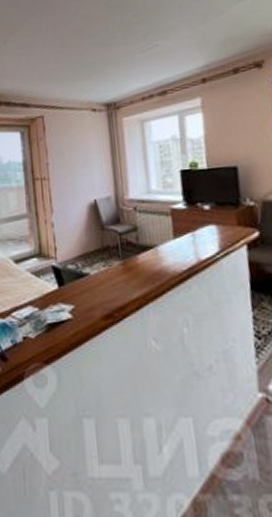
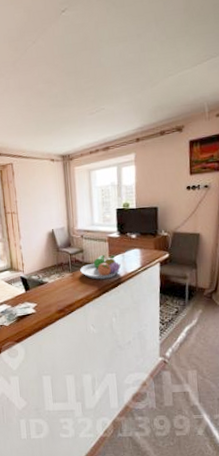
fruit bowl: none [134,233,192,270] -> present [80,254,121,280]

